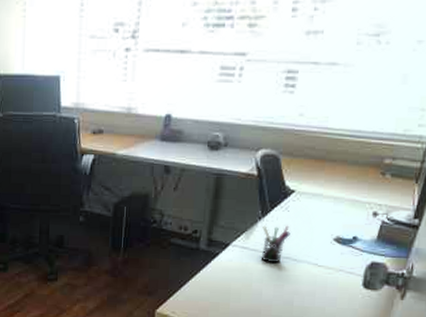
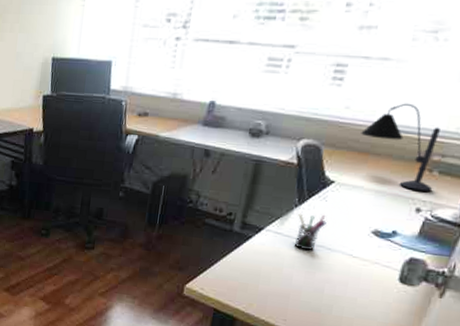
desk lamp: none [316,107,389,195] -> present [361,103,440,192]

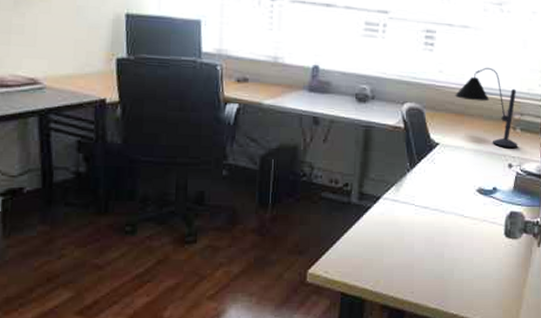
pen holder: present [294,213,327,251] -> none [411,177,437,216]

